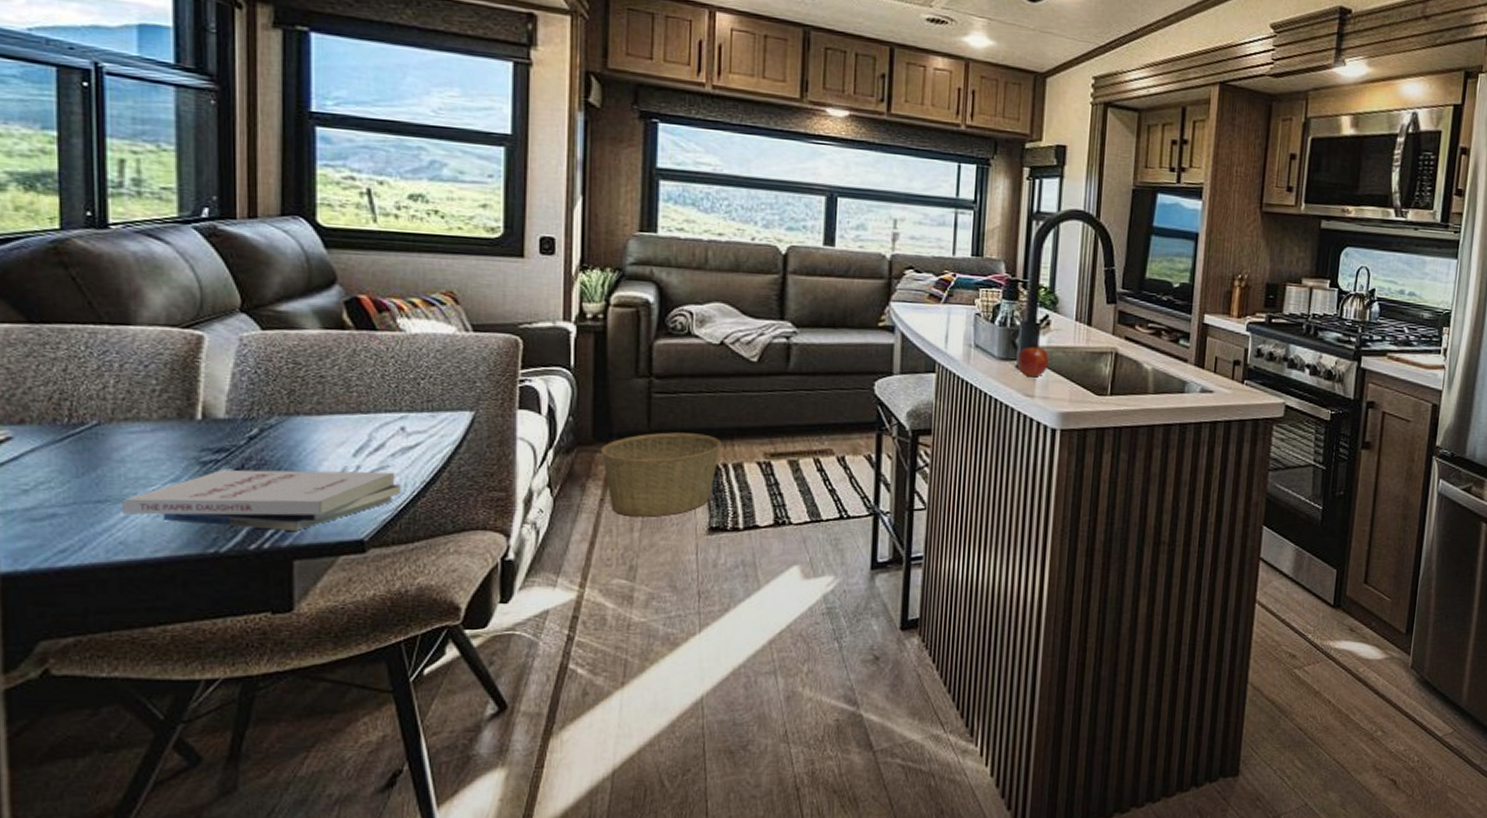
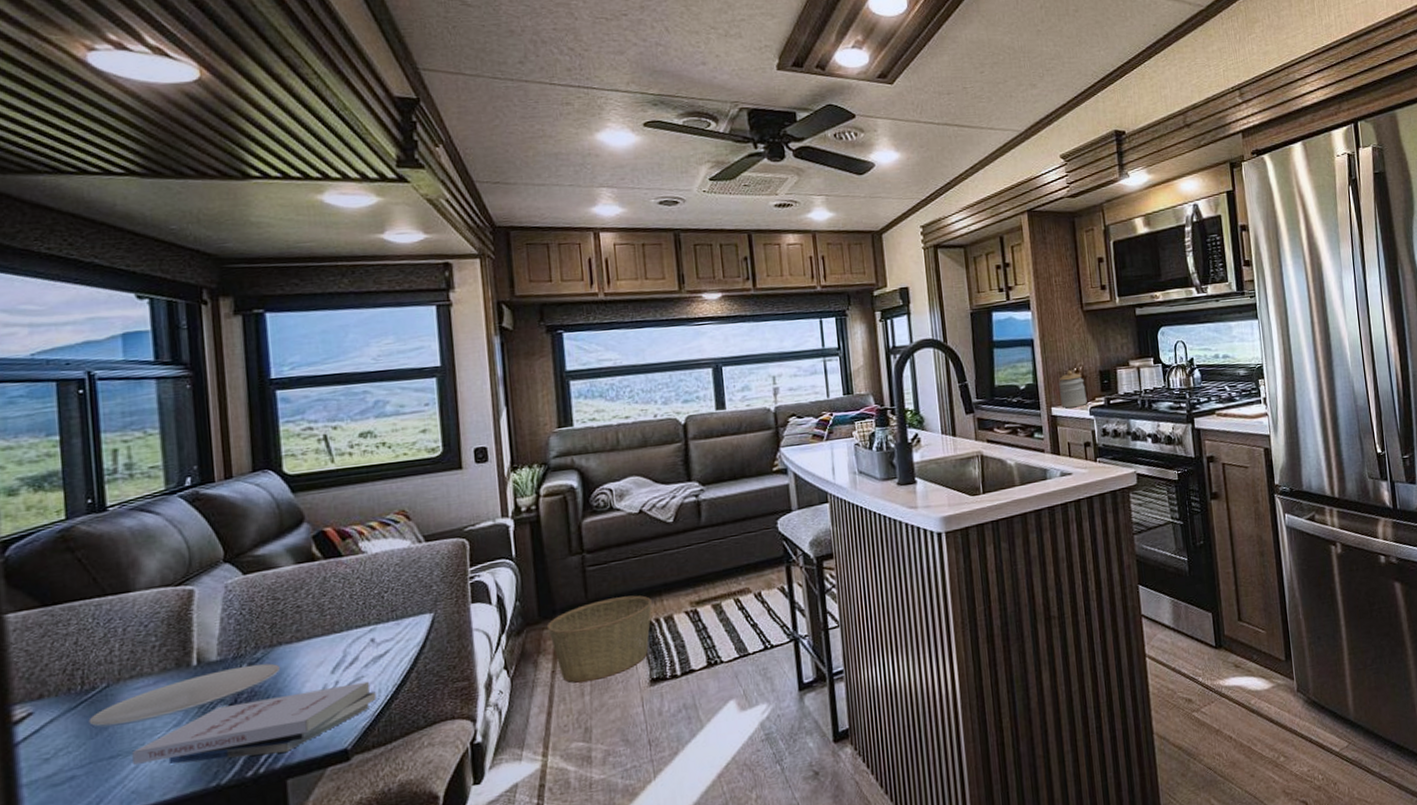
plate: none [75,430,296,471] -> present [88,663,281,728]
fruit: present [1016,344,1049,378] -> none [896,461,925,491]
jar: none [1216,276,1248,319] -> present [1058,370,1087,408]

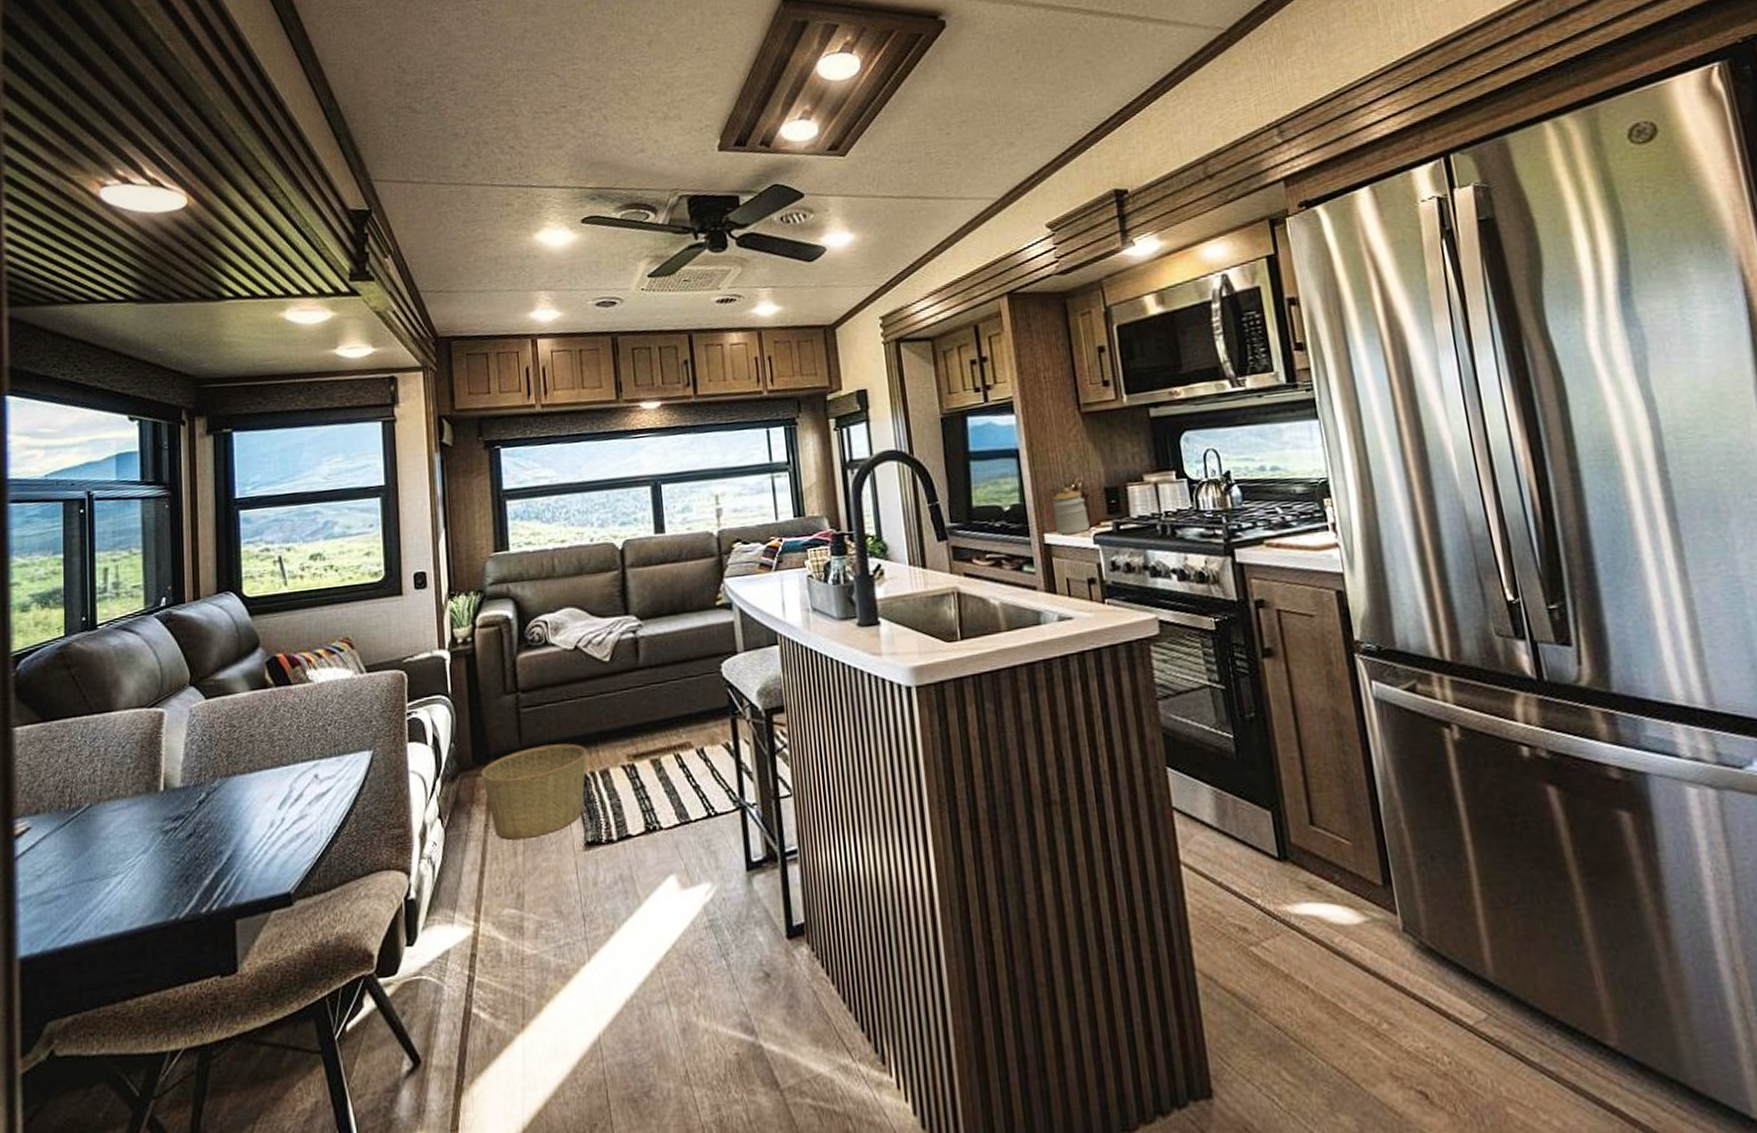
plate: present [88,663,281,728] -> none [74,793,234,849]
books: present [132,681,376,765] -> none [107,820,318,892]

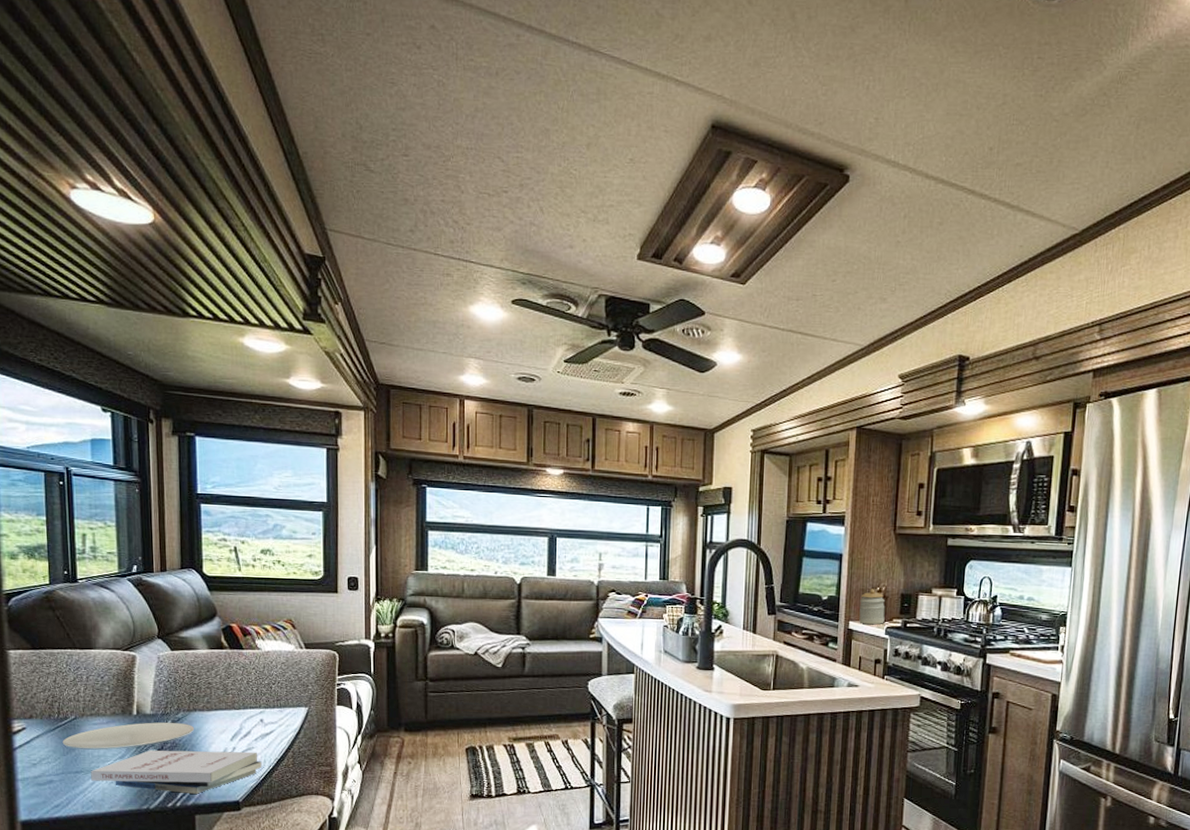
plate: none [74,793,234,849] -> present [62,722,195,751]
books: none [107,820,318,892] -> present [91,750,262,794]
basket: present [481,743,587,840] -> none [394,722,477,786]

